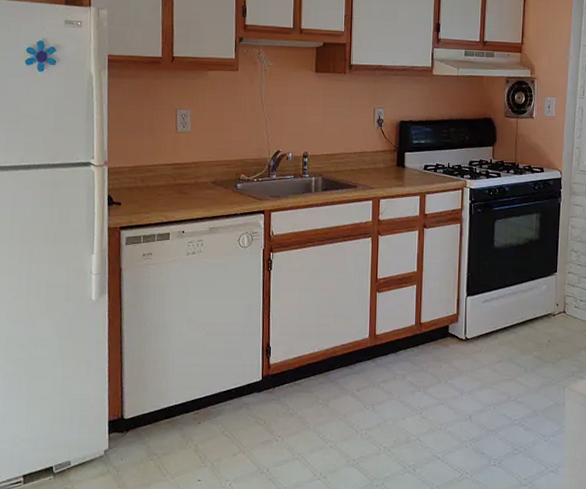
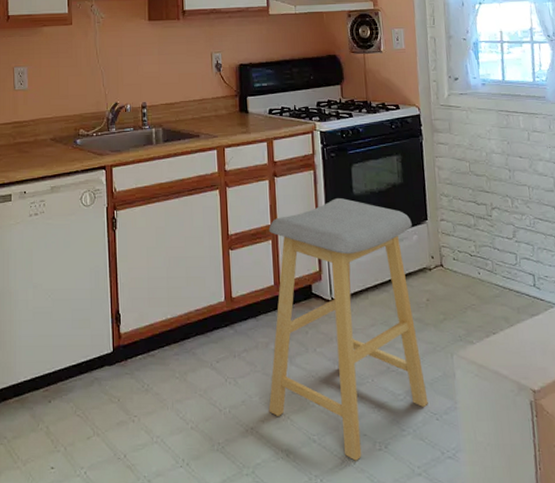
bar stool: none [401,250,543,474] -> present [268,198,428,461]

